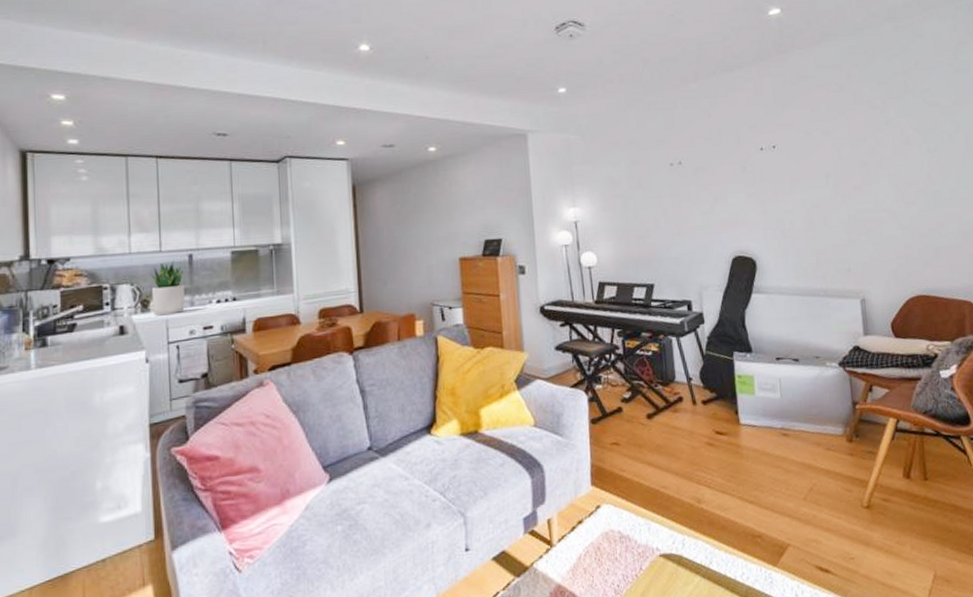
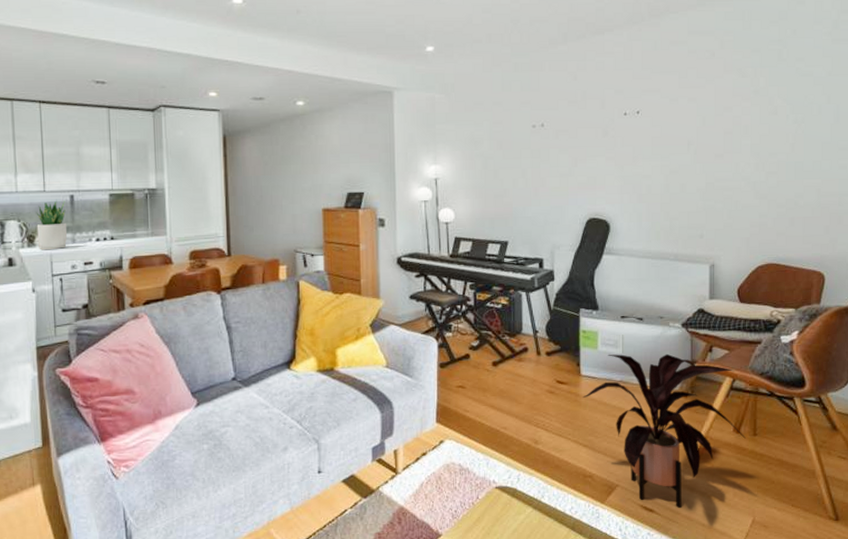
house plant: none [744,395,917,566] -> present [583,353,745,508]

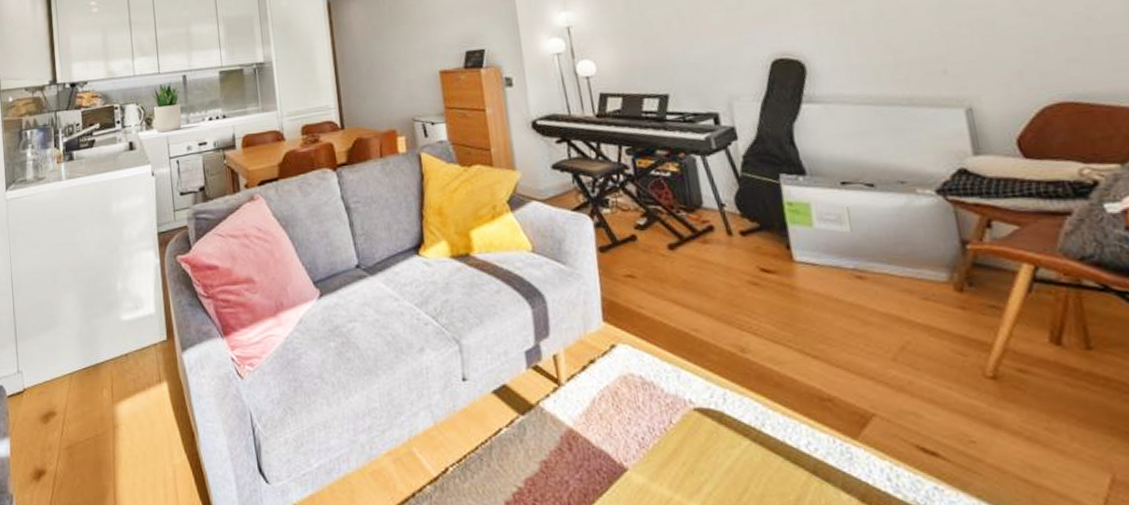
house plant: present [583,353,745,508] -> none [801,231,1073,452]

